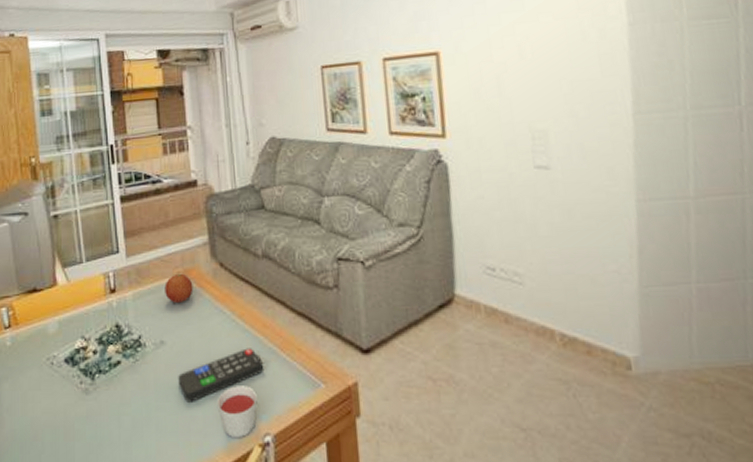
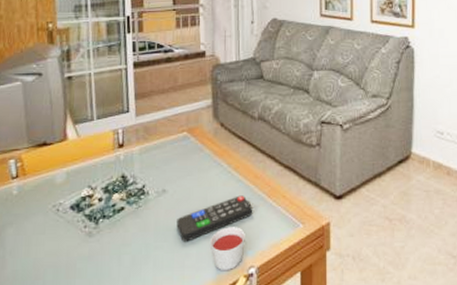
fruit: present [164,273,194,303] -> none [169,131,196,157]

